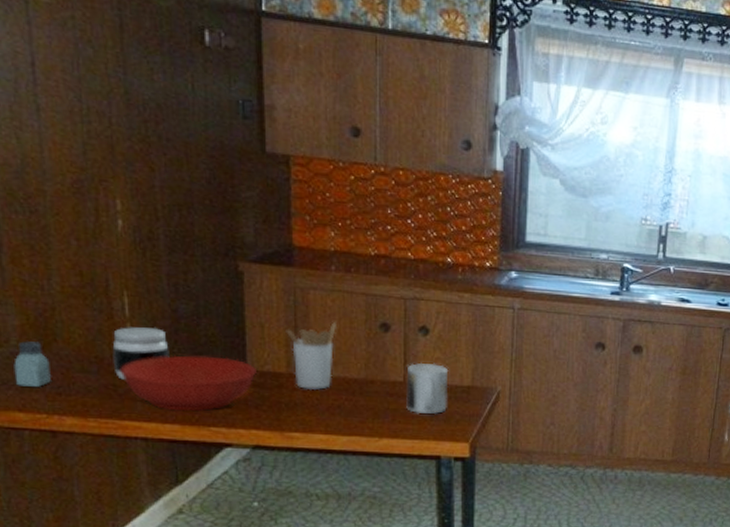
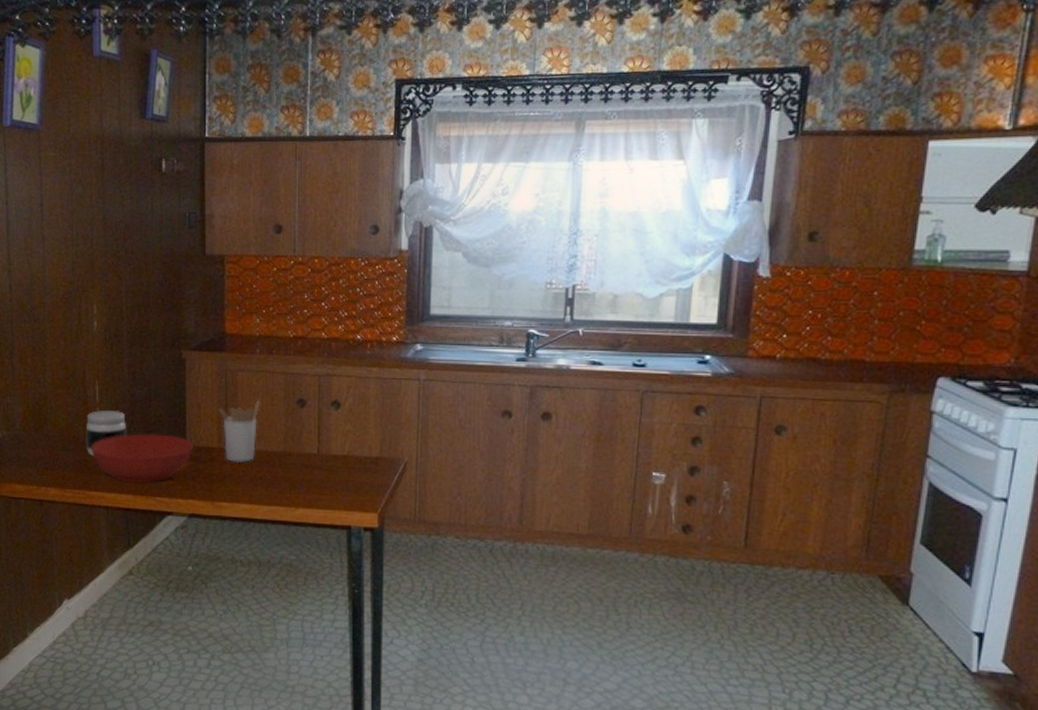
saltshaker: present [13,341,51,387] -> none [17,425,41,463]
mug: present [406,362,449,414] -> none [320,435,358,485]

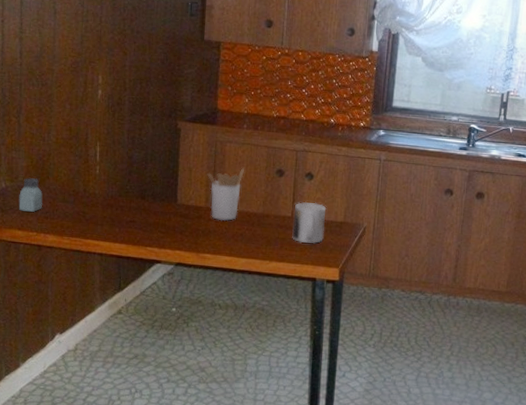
saltshaker: none [17,425,41,463] -> present [18,178,43,212]
jar: present [85,411,127,456] -> none [85,169,124,209]
bowl: present [90,433,195,483] -> none [88,191,184,235]
mug: none [320,435,358,485] -> present [292,201,326,243]

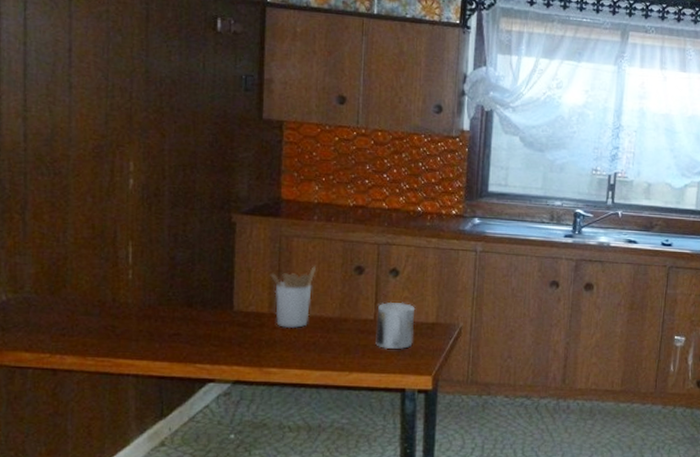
saltshaker: present [18,178,43,212] -> none [25,287,58,329]

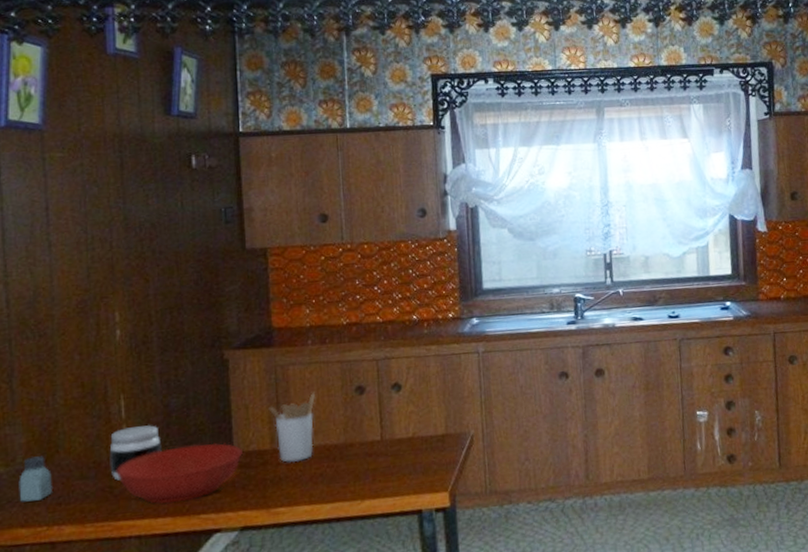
saltshaker: none [25,287,58,329] -> present [18,456,52,502]
jar: none [114,273,165,321] -> present [109,425,162,481]
bowl: none [119,298,243,350] -> present [116,442,244,504]
mug: present [375,301,415,350] -> none [383,417,424,471]

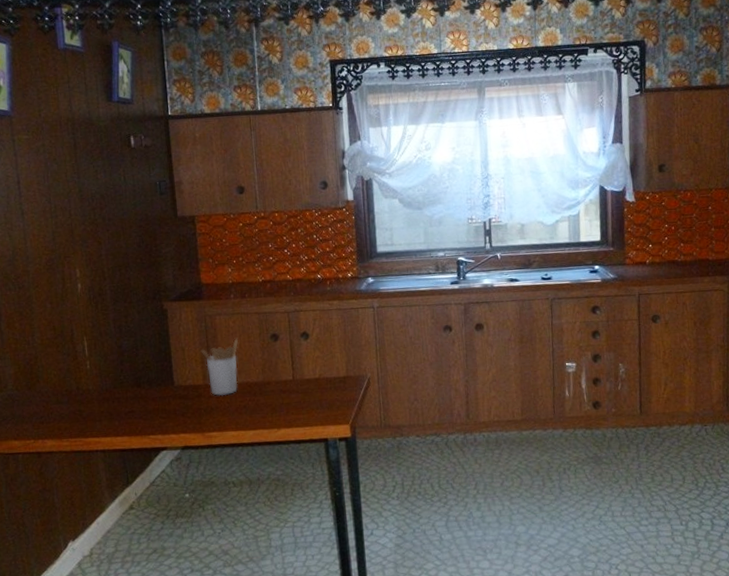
saltshaker: present [18,456,52,502] -> none [10,384,36,420]
jar: present [109,425,162,481] -> none [77,362,118,406]
bowl: present [116,442,244,504] -> none [83,378,182,426]

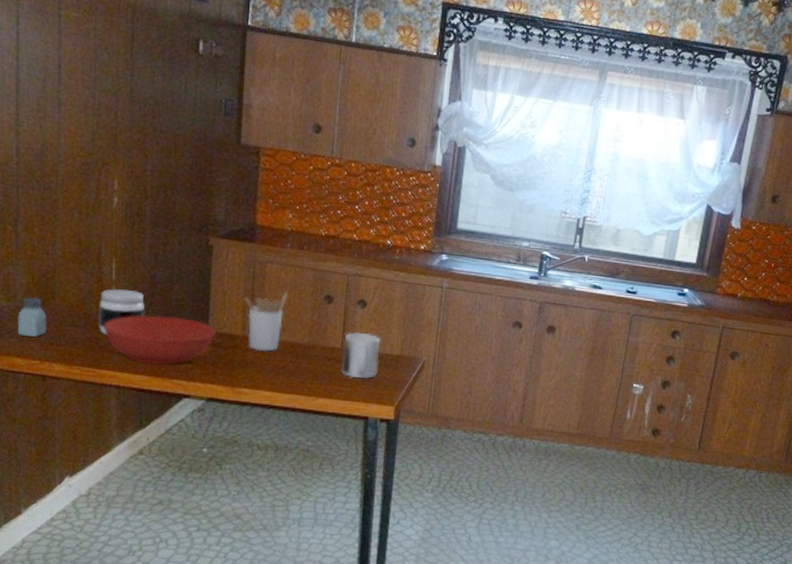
saltshaker: none [10,384,36,420] -> present [17,297,47,337]
jar: none [77,362,118,406] -> present [98,289,145,334]
bowl: none [83,378,182,426] -> present [103,315,217,366]
mug: none [295,361,329,405] -> present [342,332,380,379]

